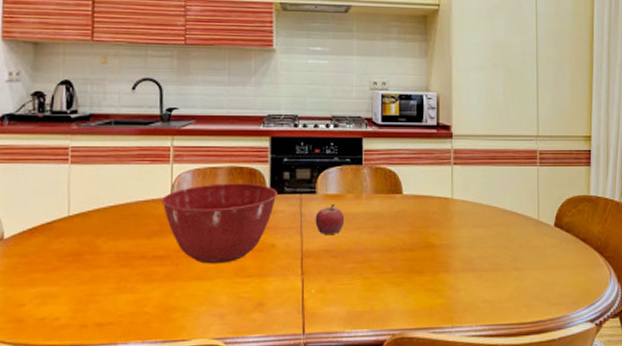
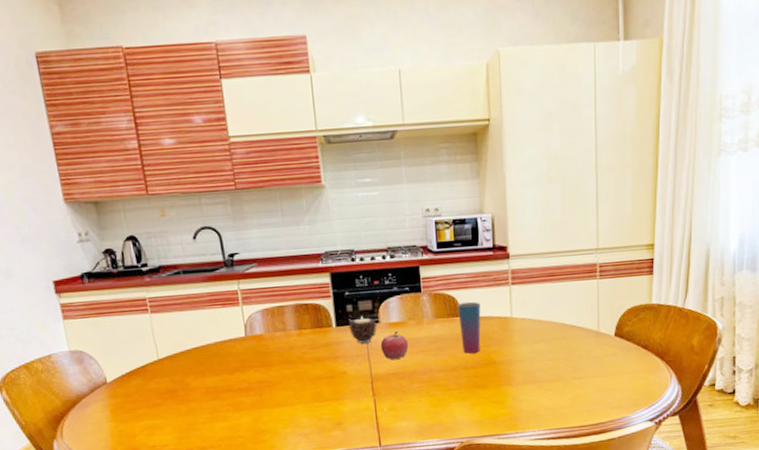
mixing bowl: present [161,183,278,264] -> none [237,318,343,393]
candle: none [283,185,314,214] -> present [348,316,377,344]
cup: none [398,178,422,234] -> present [458,301,481,353]

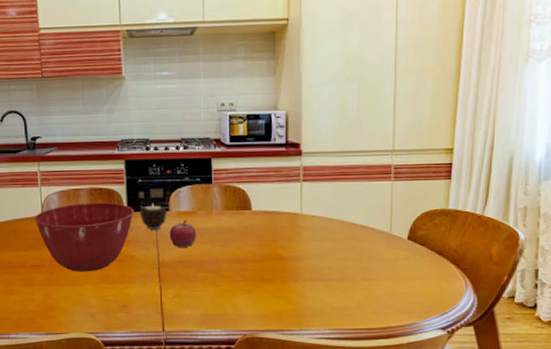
mixing bowl: none [237,318,343,393] -> present [34,202,134,272]
cup: present [458,301,481,353] -> none [247,195,270,247]

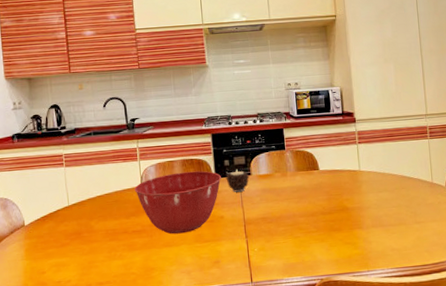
fruit: present [169,220,197,247] -> none [252,182,276,206]

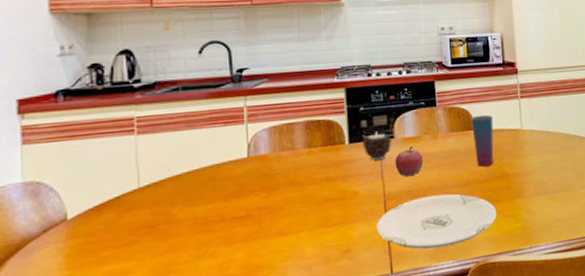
mixing bowl: present [134,171,221,234] -> none [238,135,356,219]
plate: none [238,222,338,266] -> present [376,193,497,250]
fruit: none [252,182,276,206] -> present [395,146,424,176]
cup: none [315,157,335,201] -> present [471,114,494,167]

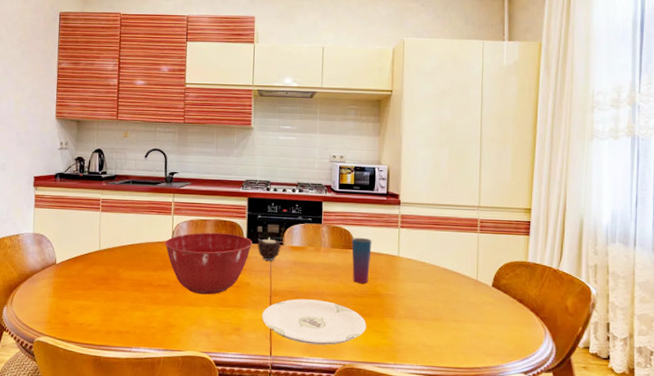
mixing bowl: none [238,135,356,219] -> present [164,232,253,295]
fruit: present [395,146,424,176] -> none [282,254,306,279]

